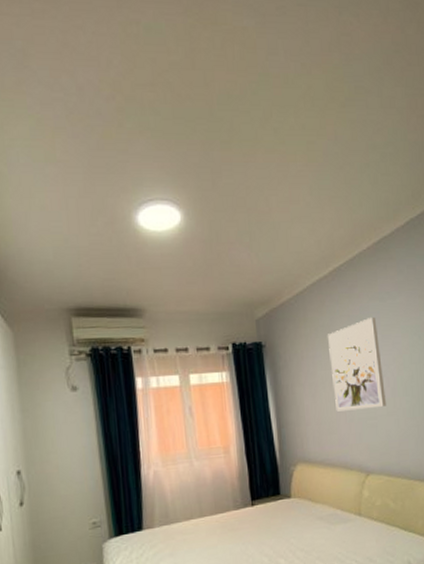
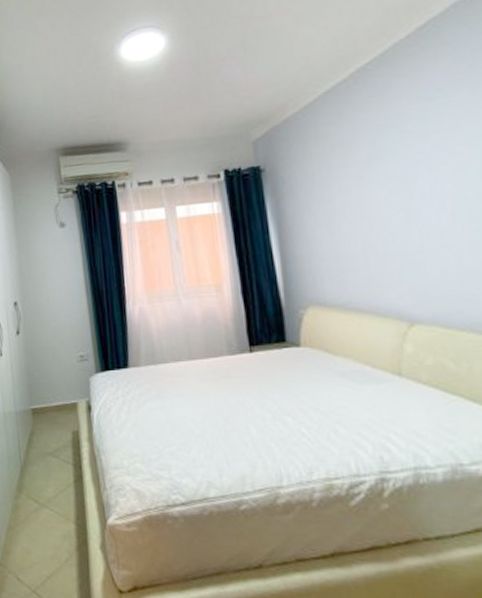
wall art: present [328,316,386,412] -> none [349,122,440,244]

